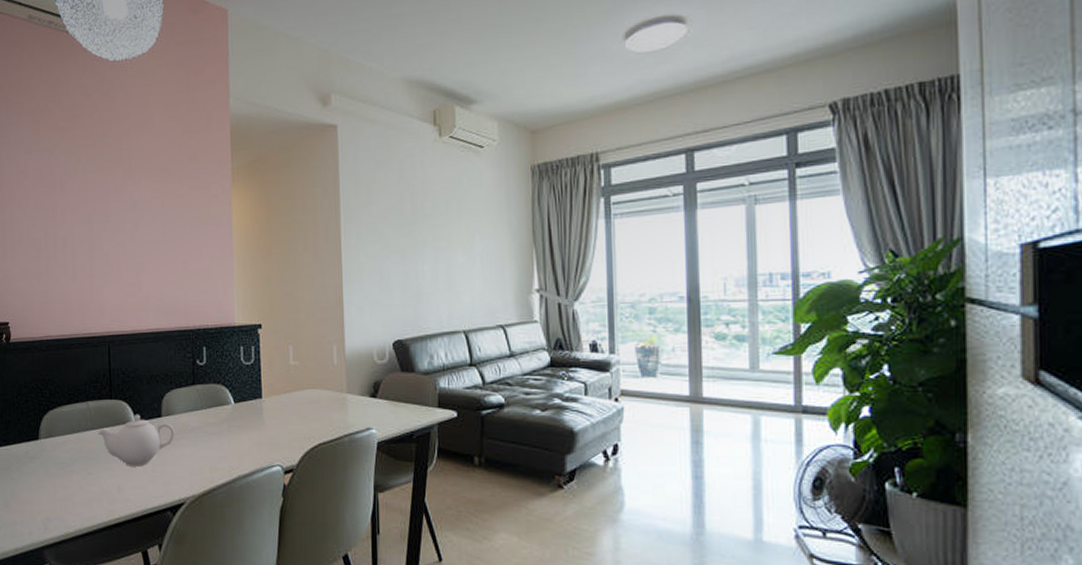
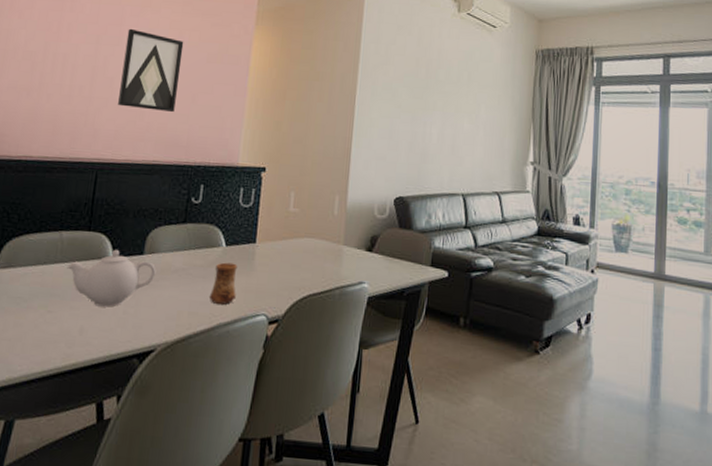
wall art: none [114,203,169,281] -> present [118,28,184,113]
cup: none [225,419,250,458] -> present [209,262,238,305]

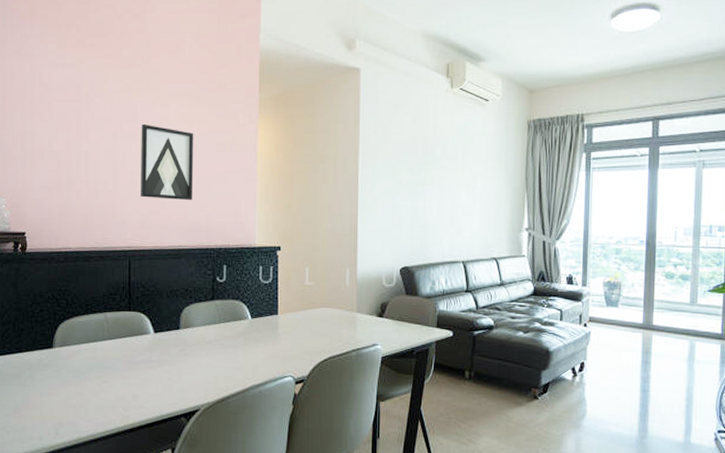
teapot: present [67,249,156,307] -> none [115,326,193,376]
cup: present [209,262,238,305] -> none [241,332,265,369]

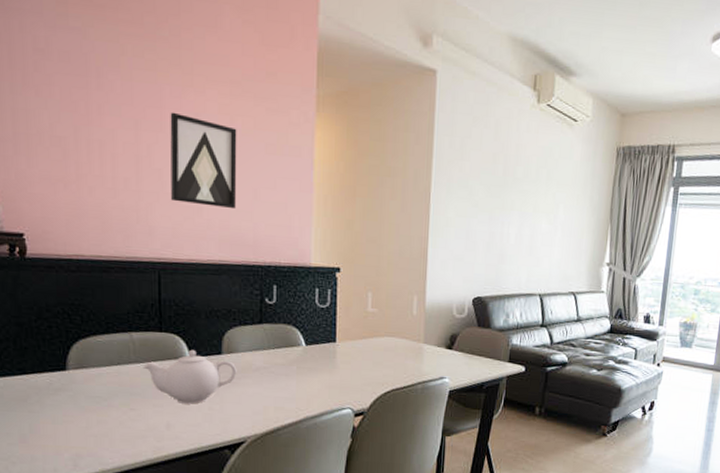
teapot: none [115,326,193,376] -> present [143,349,237,404]

